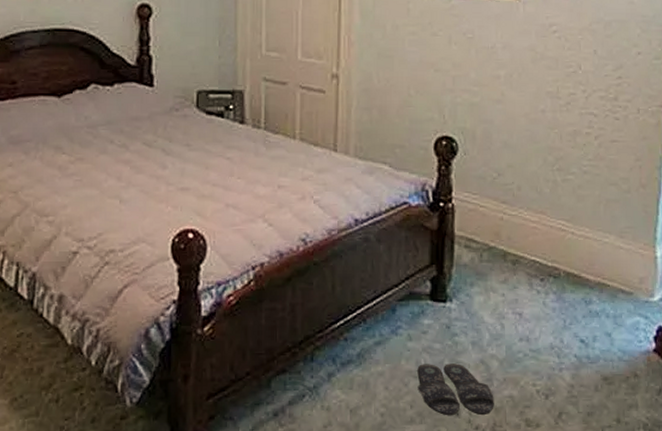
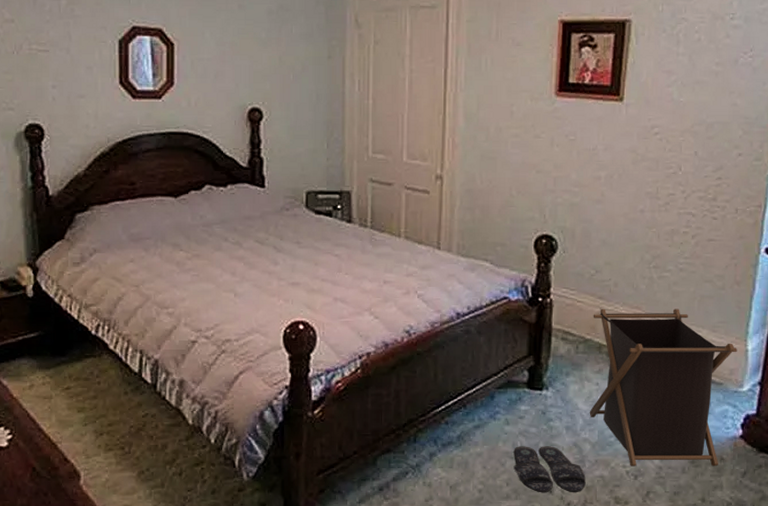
laundry basket: none [495,213,646,385] -> present [589,308,737,467]

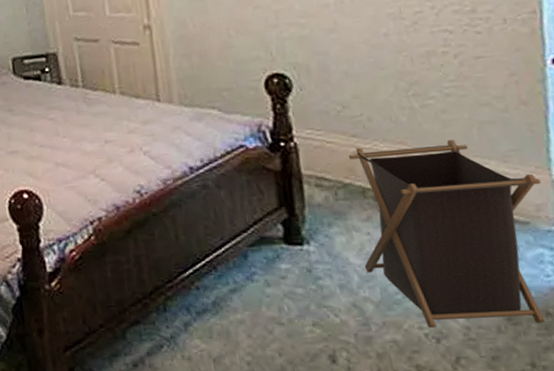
slippers: present [513,446,586,492] -> none [280,308,376,362]

